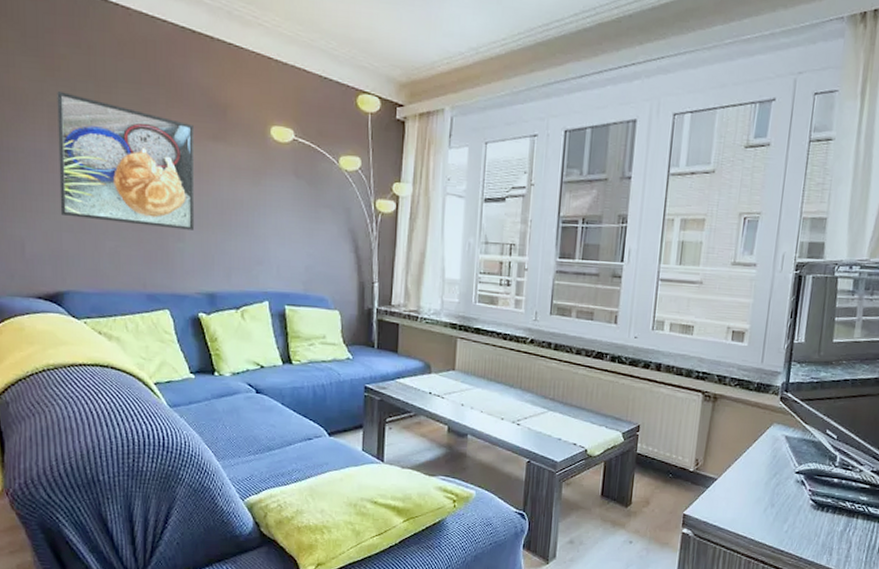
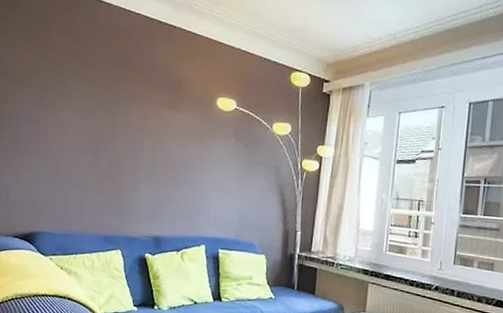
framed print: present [57,91,195,230] -> none [40,69,154,183]

